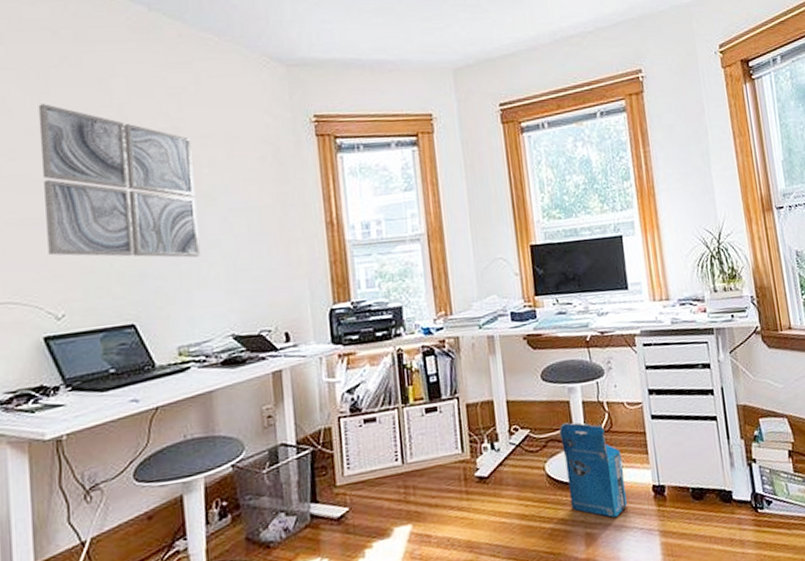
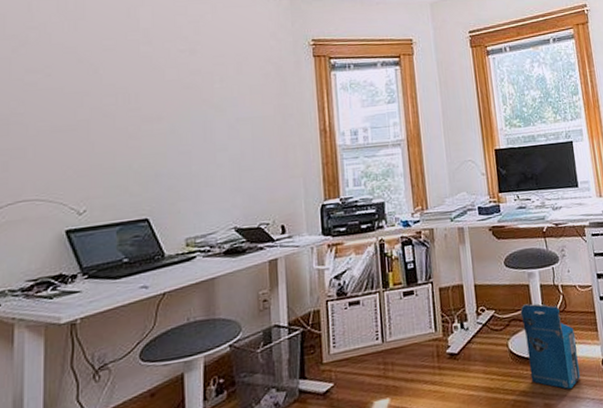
wall art: present [38,104,201,258] -> none [74,28,210,160]

